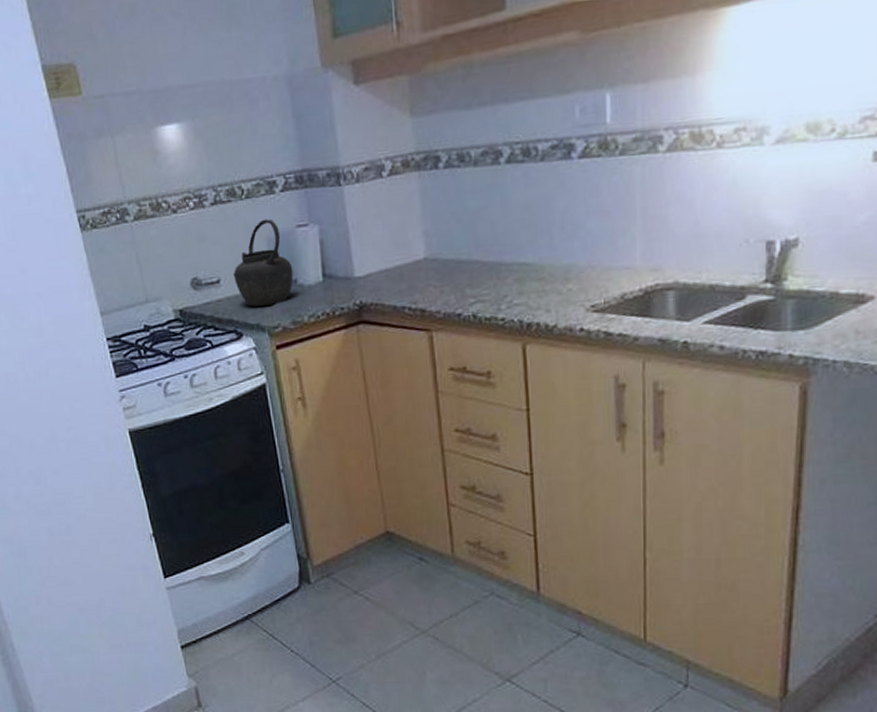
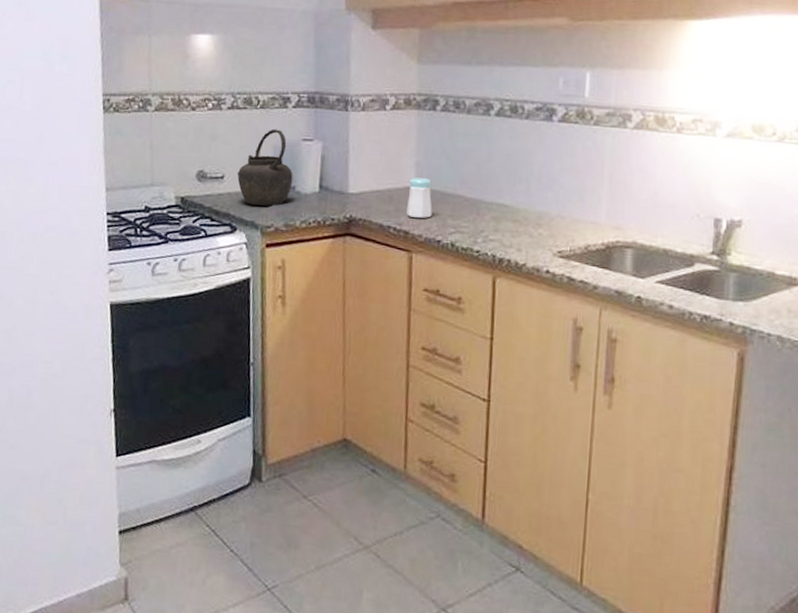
salt shaker: none [419,247,448,293] -> present [407,178,432,218]

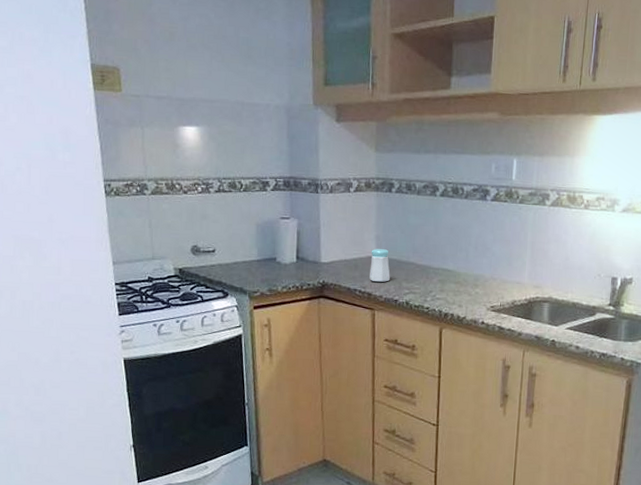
kettle: present [237,129,293,206] -> none [226,209,274,275]

